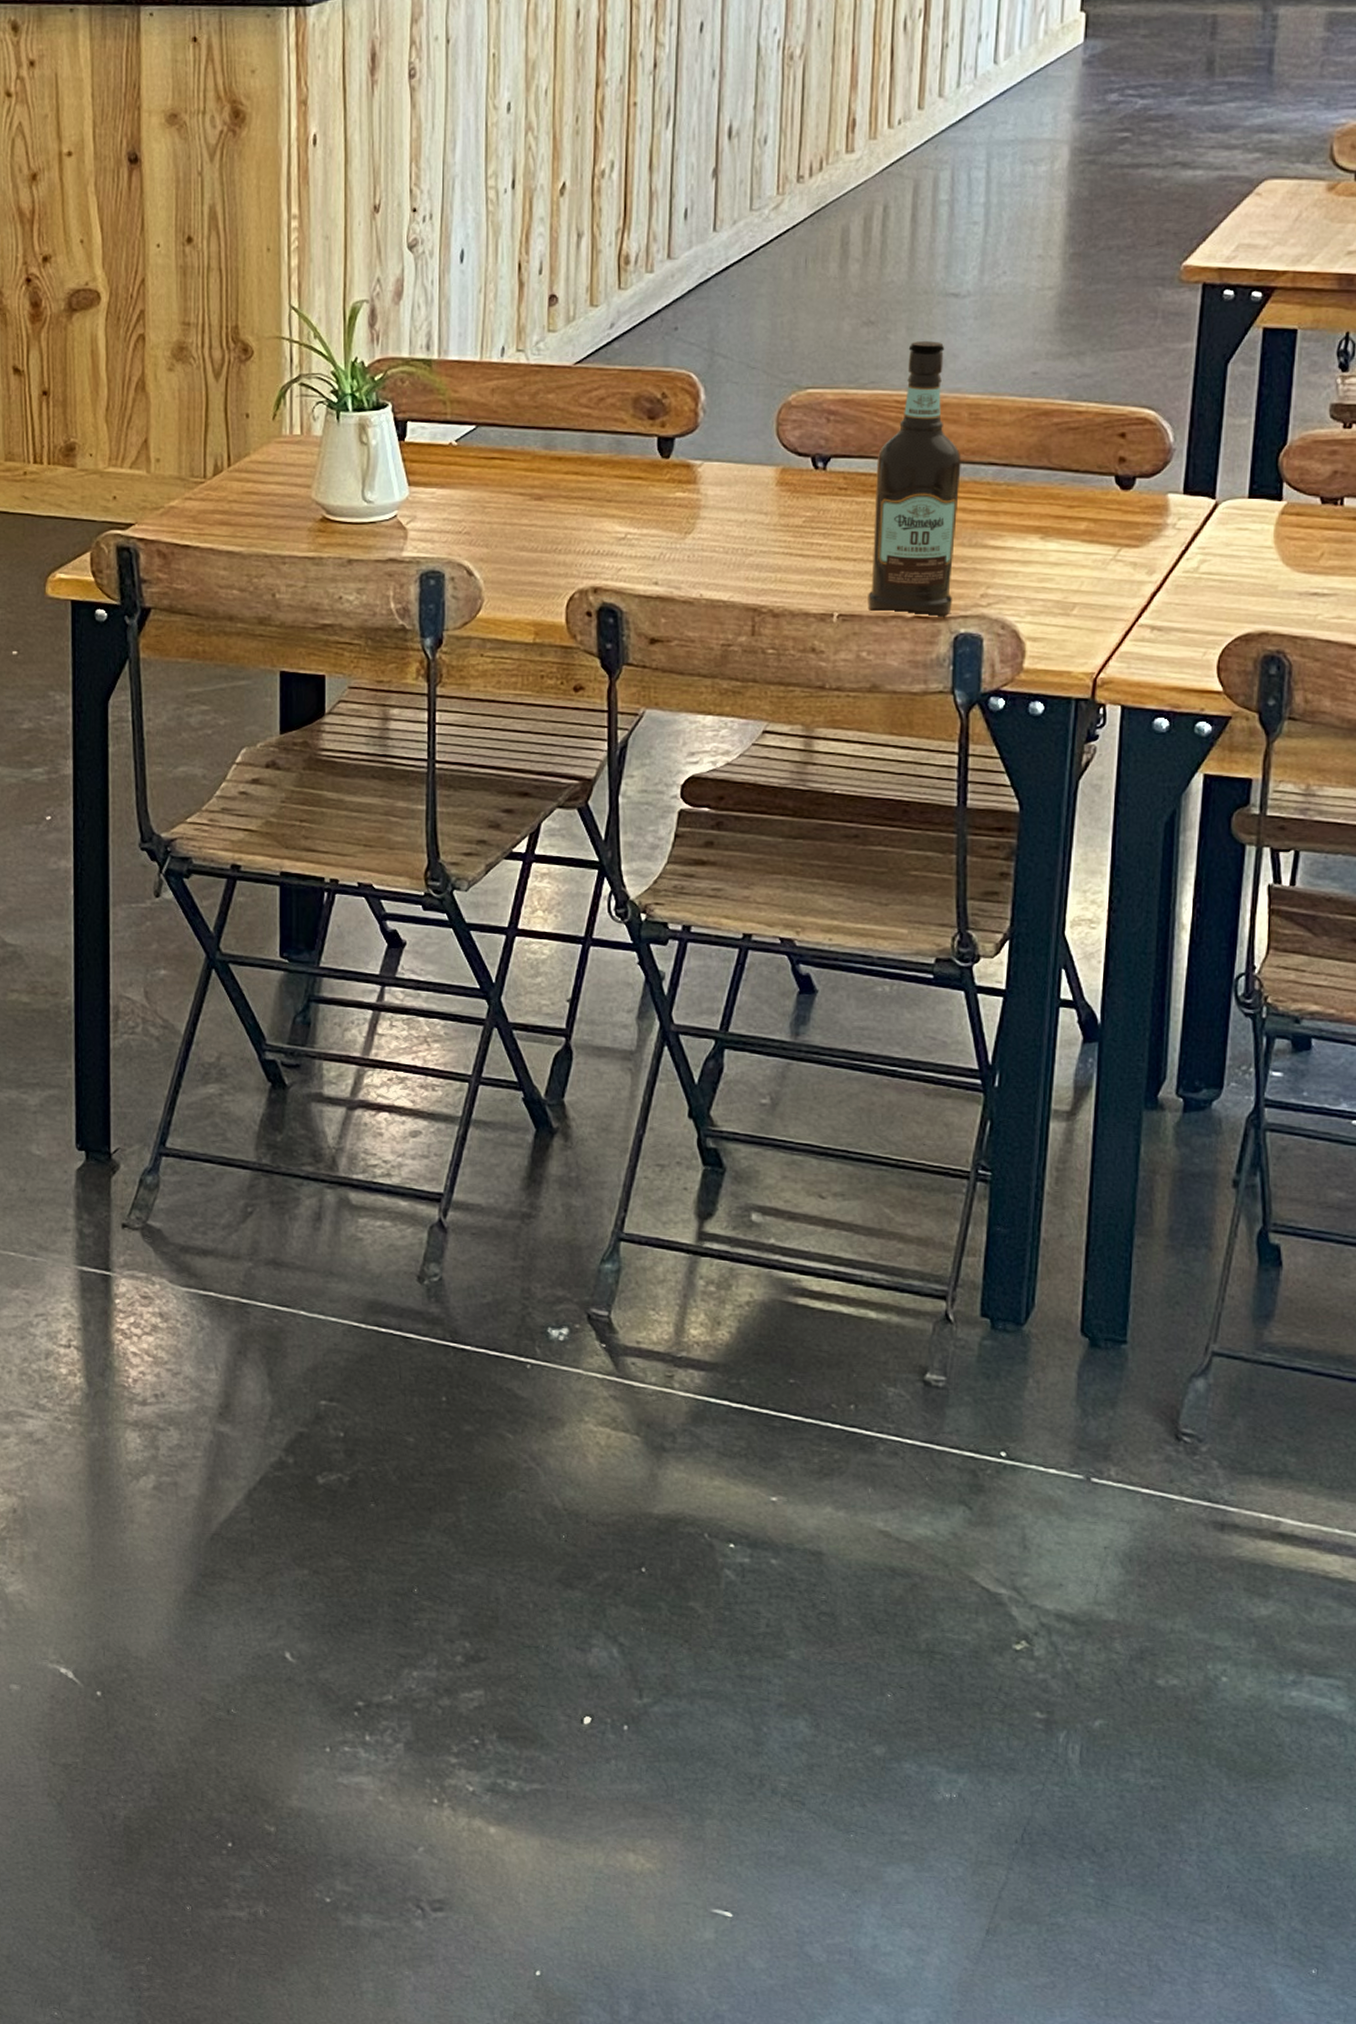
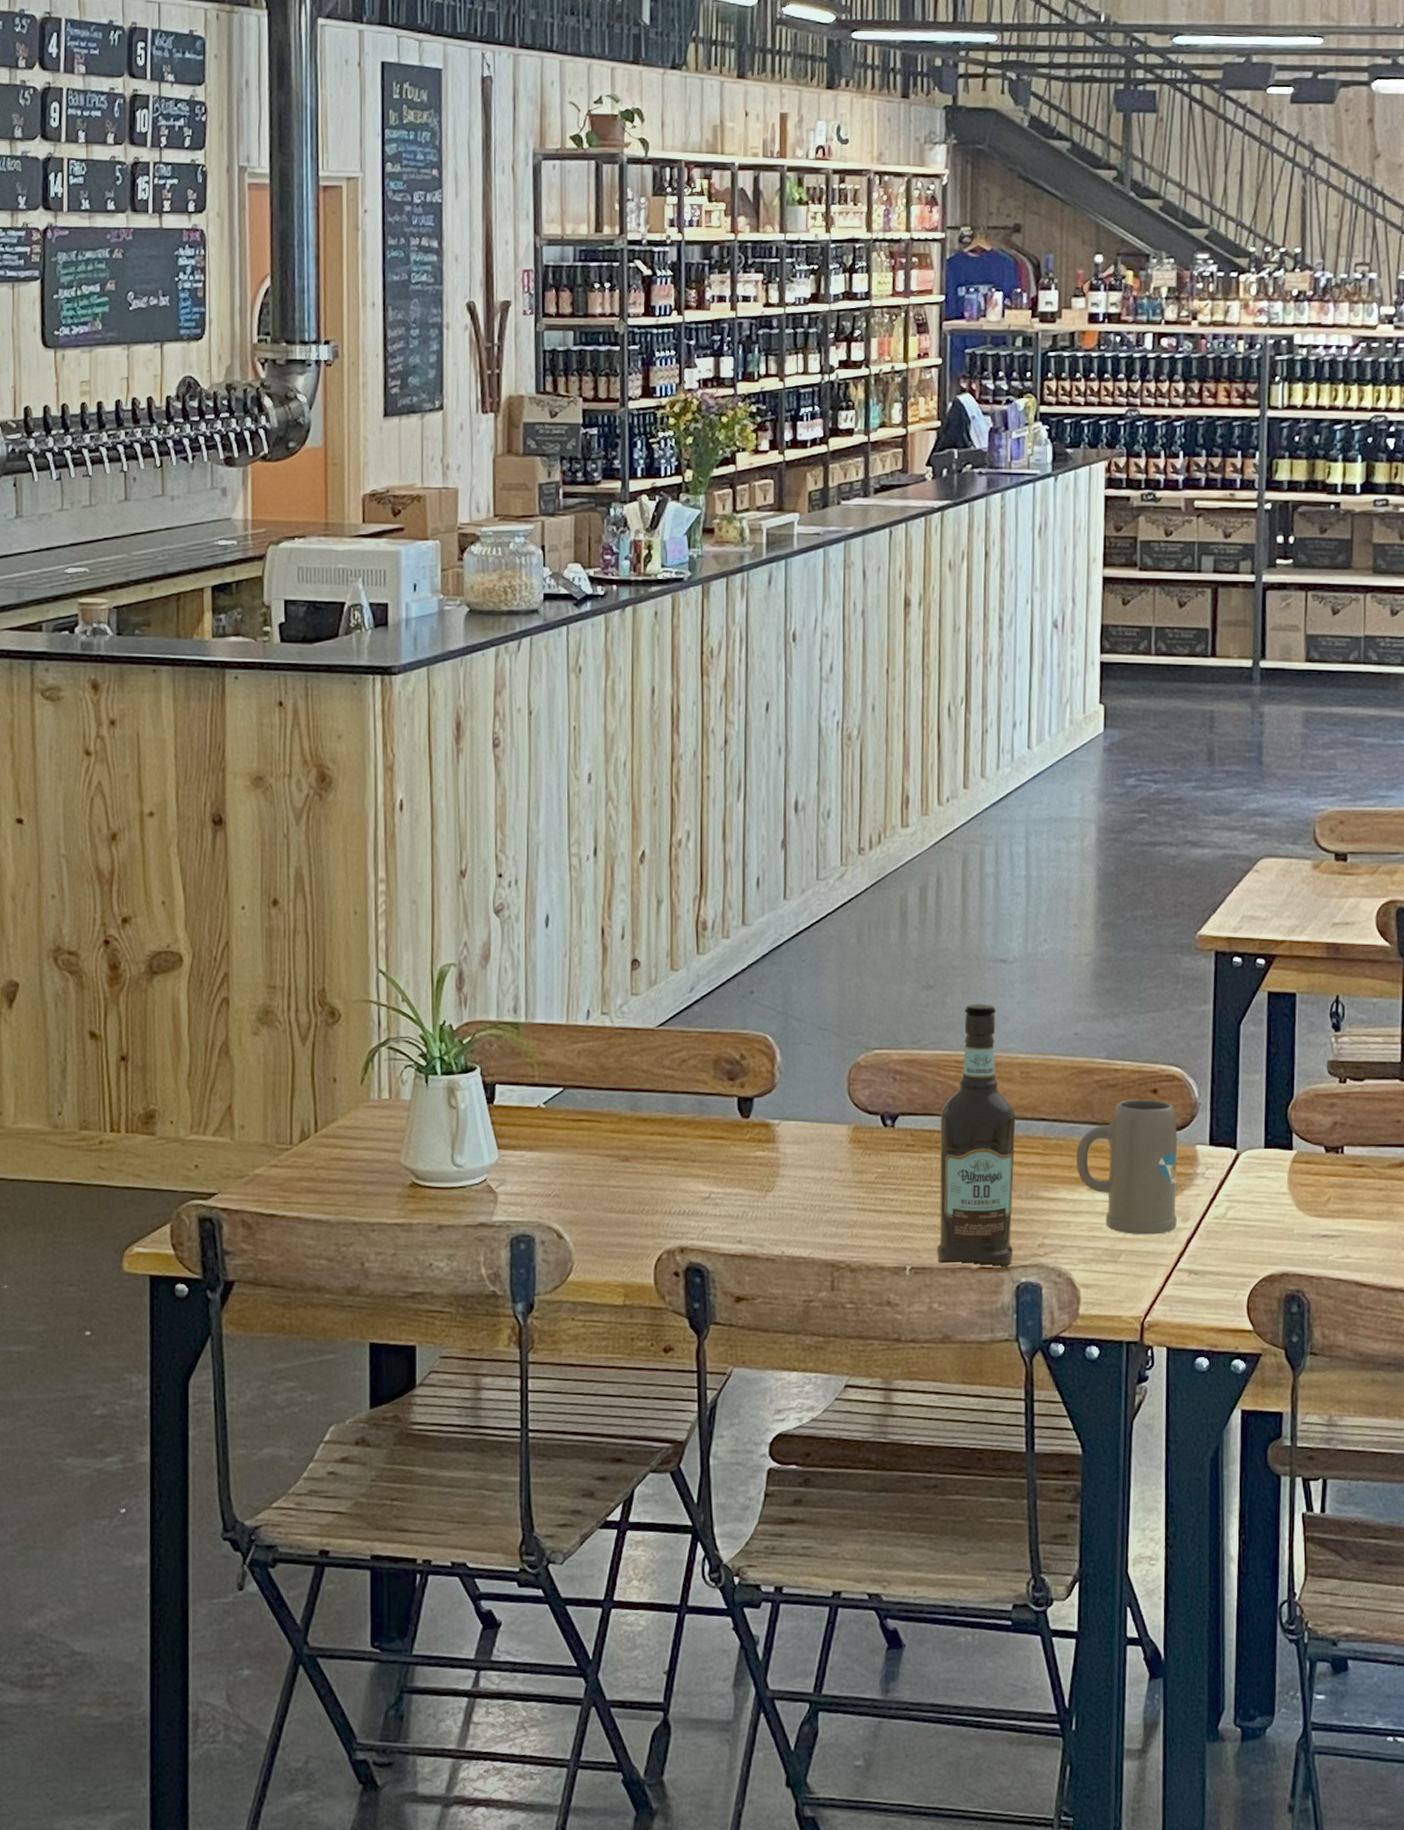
beer mug: none [1027,443,1147,588] -> present [1075,1099,1178,1235]

